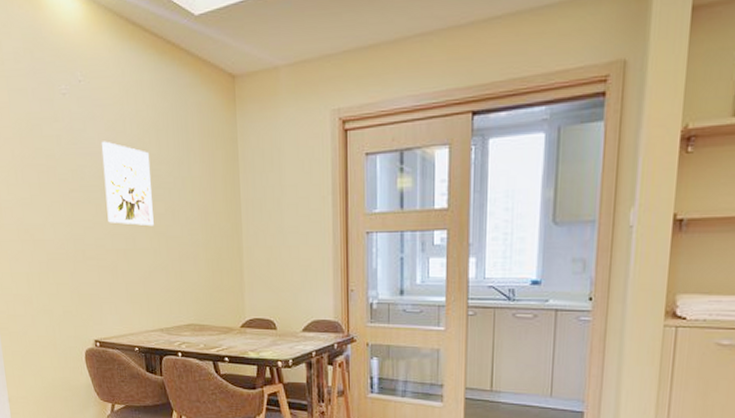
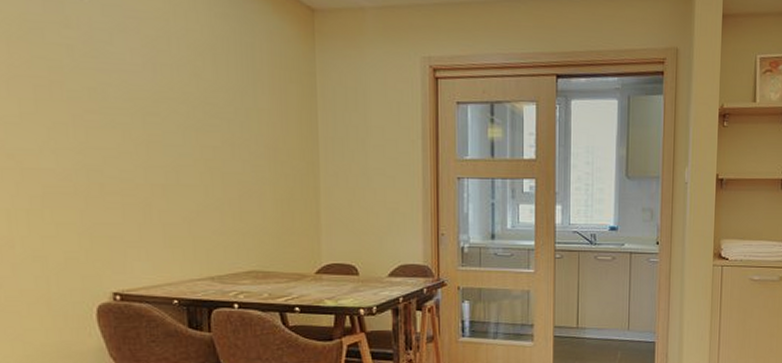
wall art: present [101,141,154,227] -> none [134,58,206,160]

